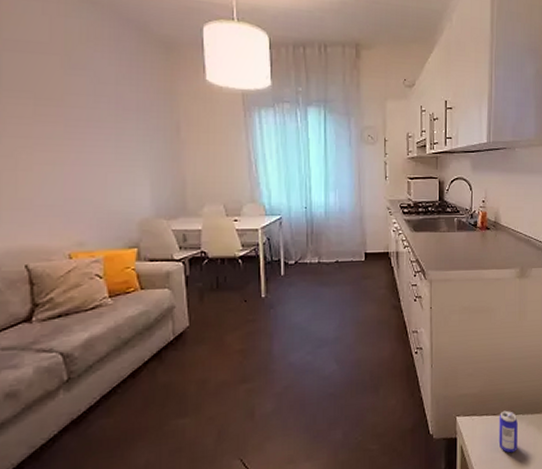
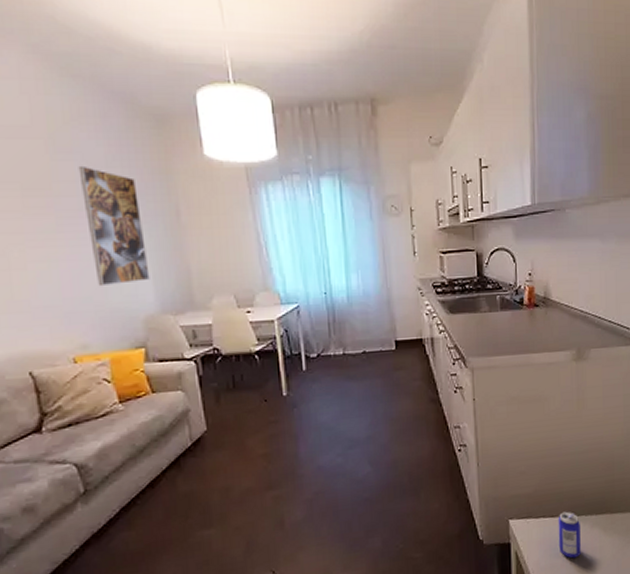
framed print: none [90,81,148,191] -> present [78,165,150,287]

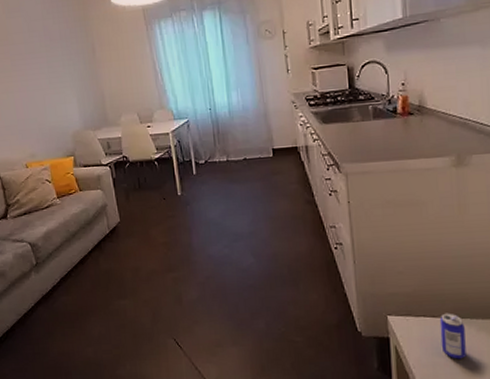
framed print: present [78,165,150,287] -> none [24,20,76,110]

